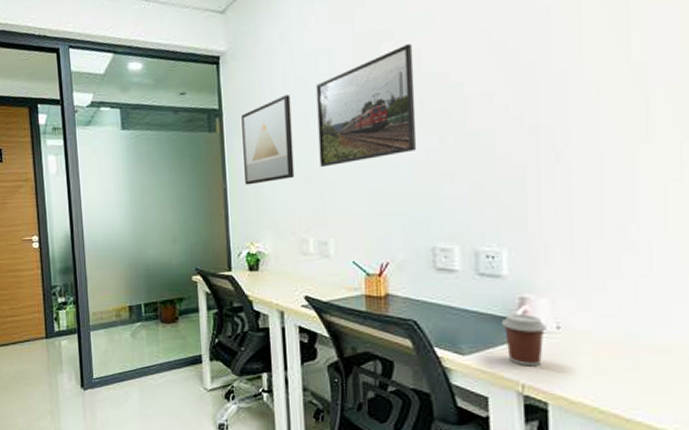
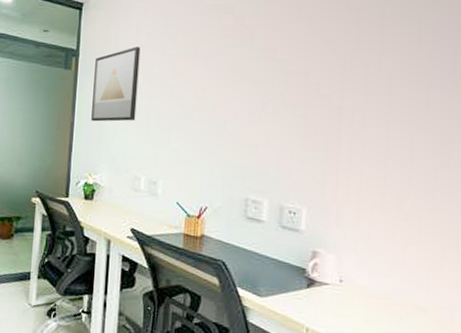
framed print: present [316,43,417,168] -> none [159,19,249,115]
coffee cup: present [501,313,546,367] -> none [295,264,332,313]

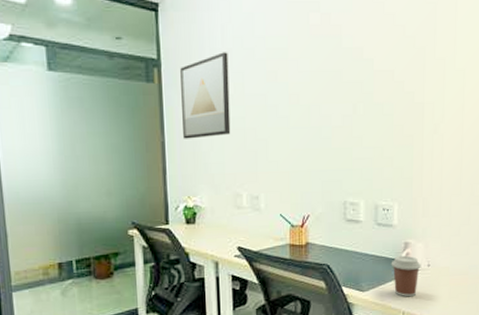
coffee cup: none [295,264,332,313] -> present [391,255,421,297]

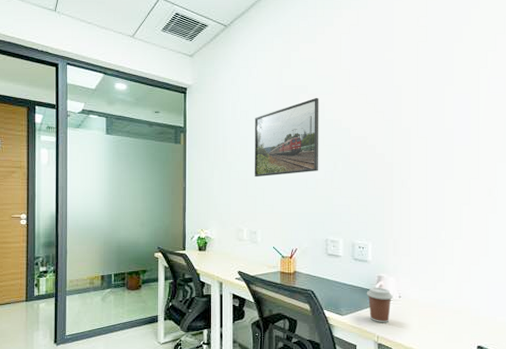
wall art: present [180,52,231,139] -> none [200,122,236,186]
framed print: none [252,17,335,126] -> present [254,97,319,178]

